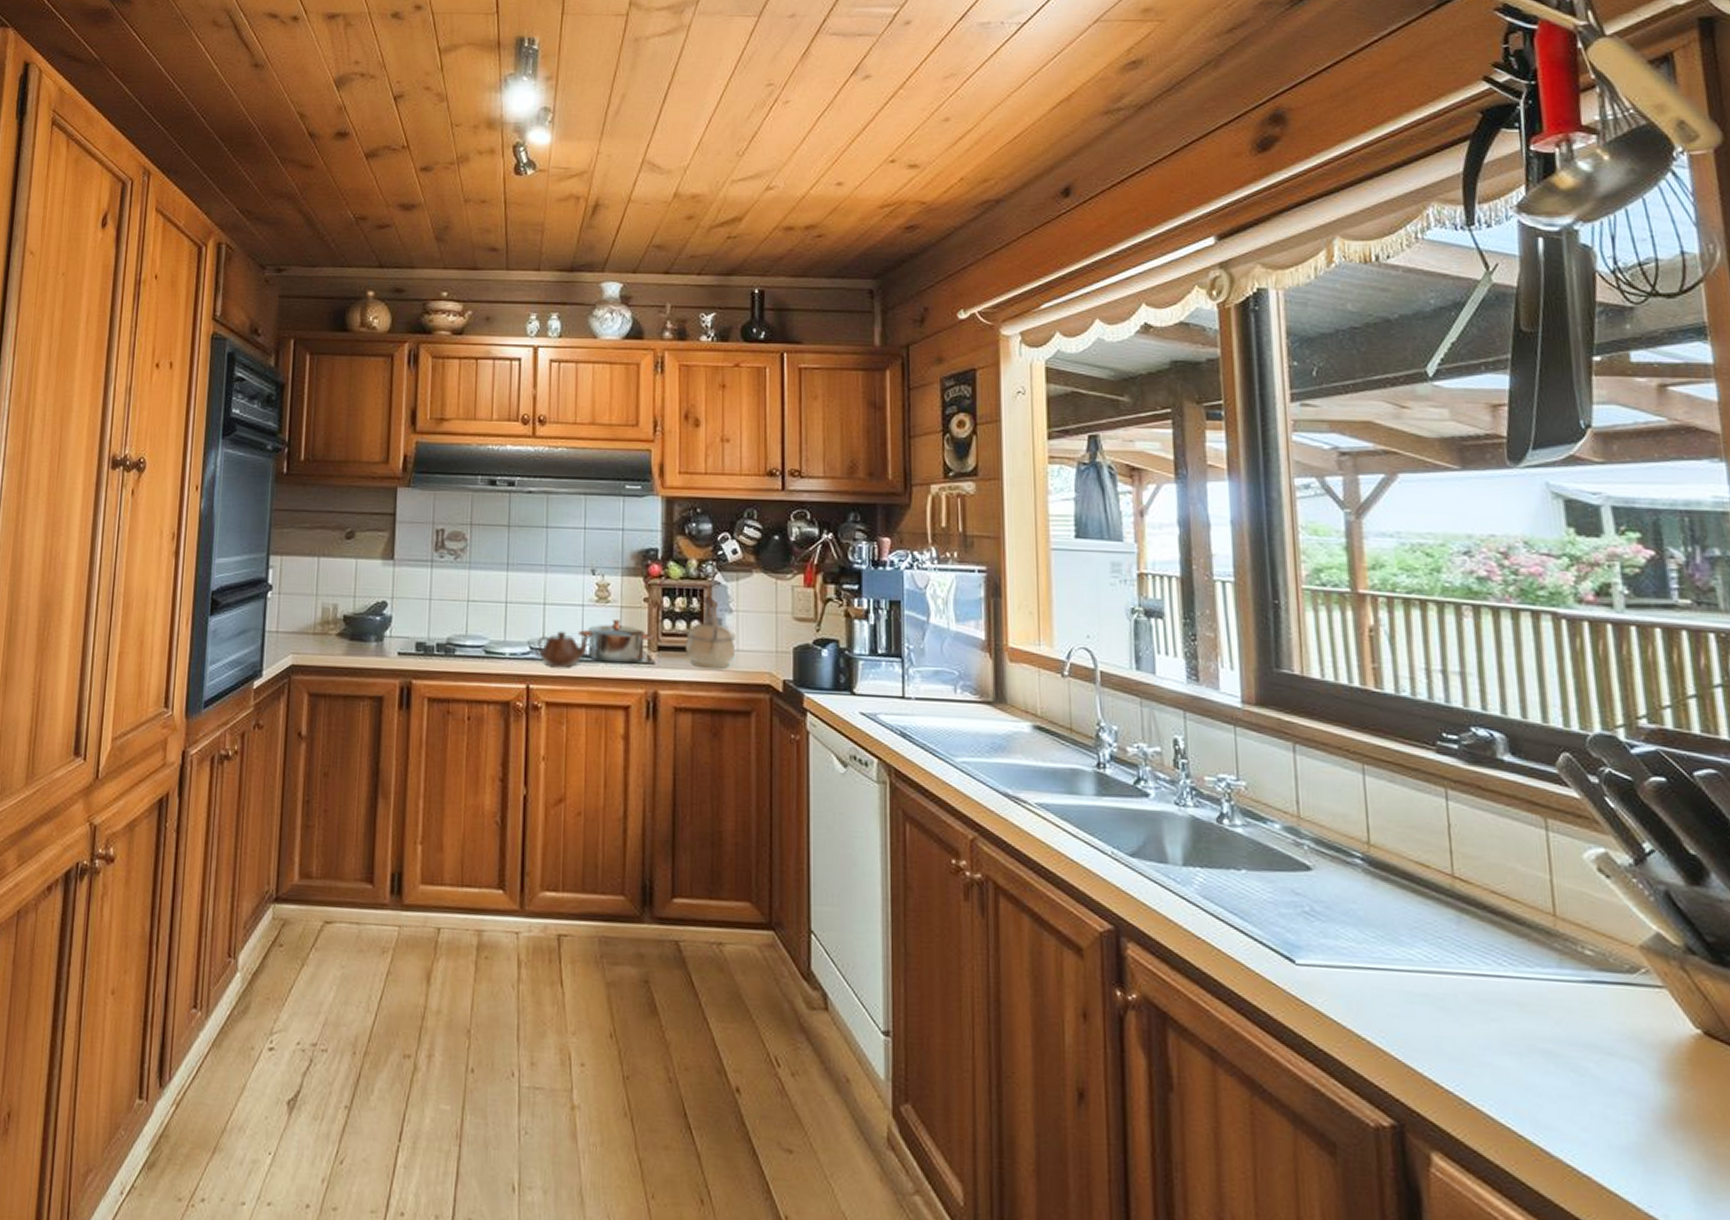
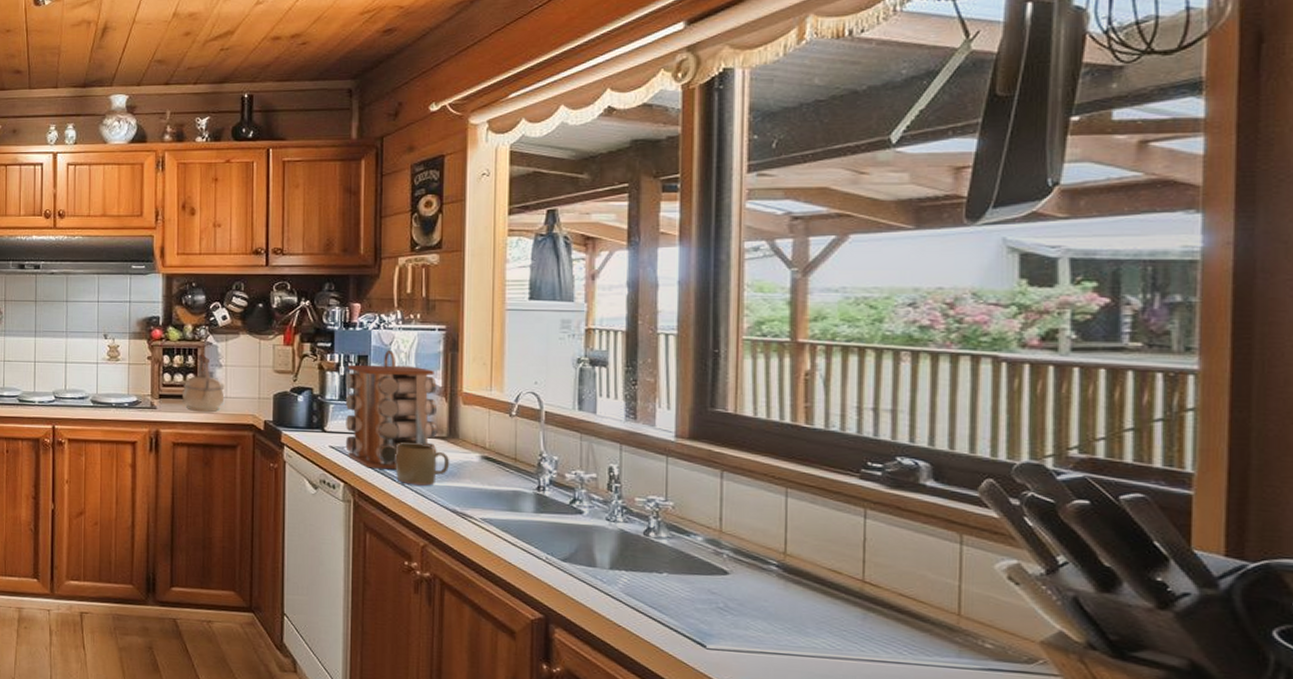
teapot: present [536,631,592,668] -> none [59,383,105,413]
cooking pot: present [577,619,655,664] -> none [93,374,157,409]
spice rack: none [876,595,983,744] -> present [345,351,438,471]
mug: none [935,707,999,763] -> present [395,442,450,486]

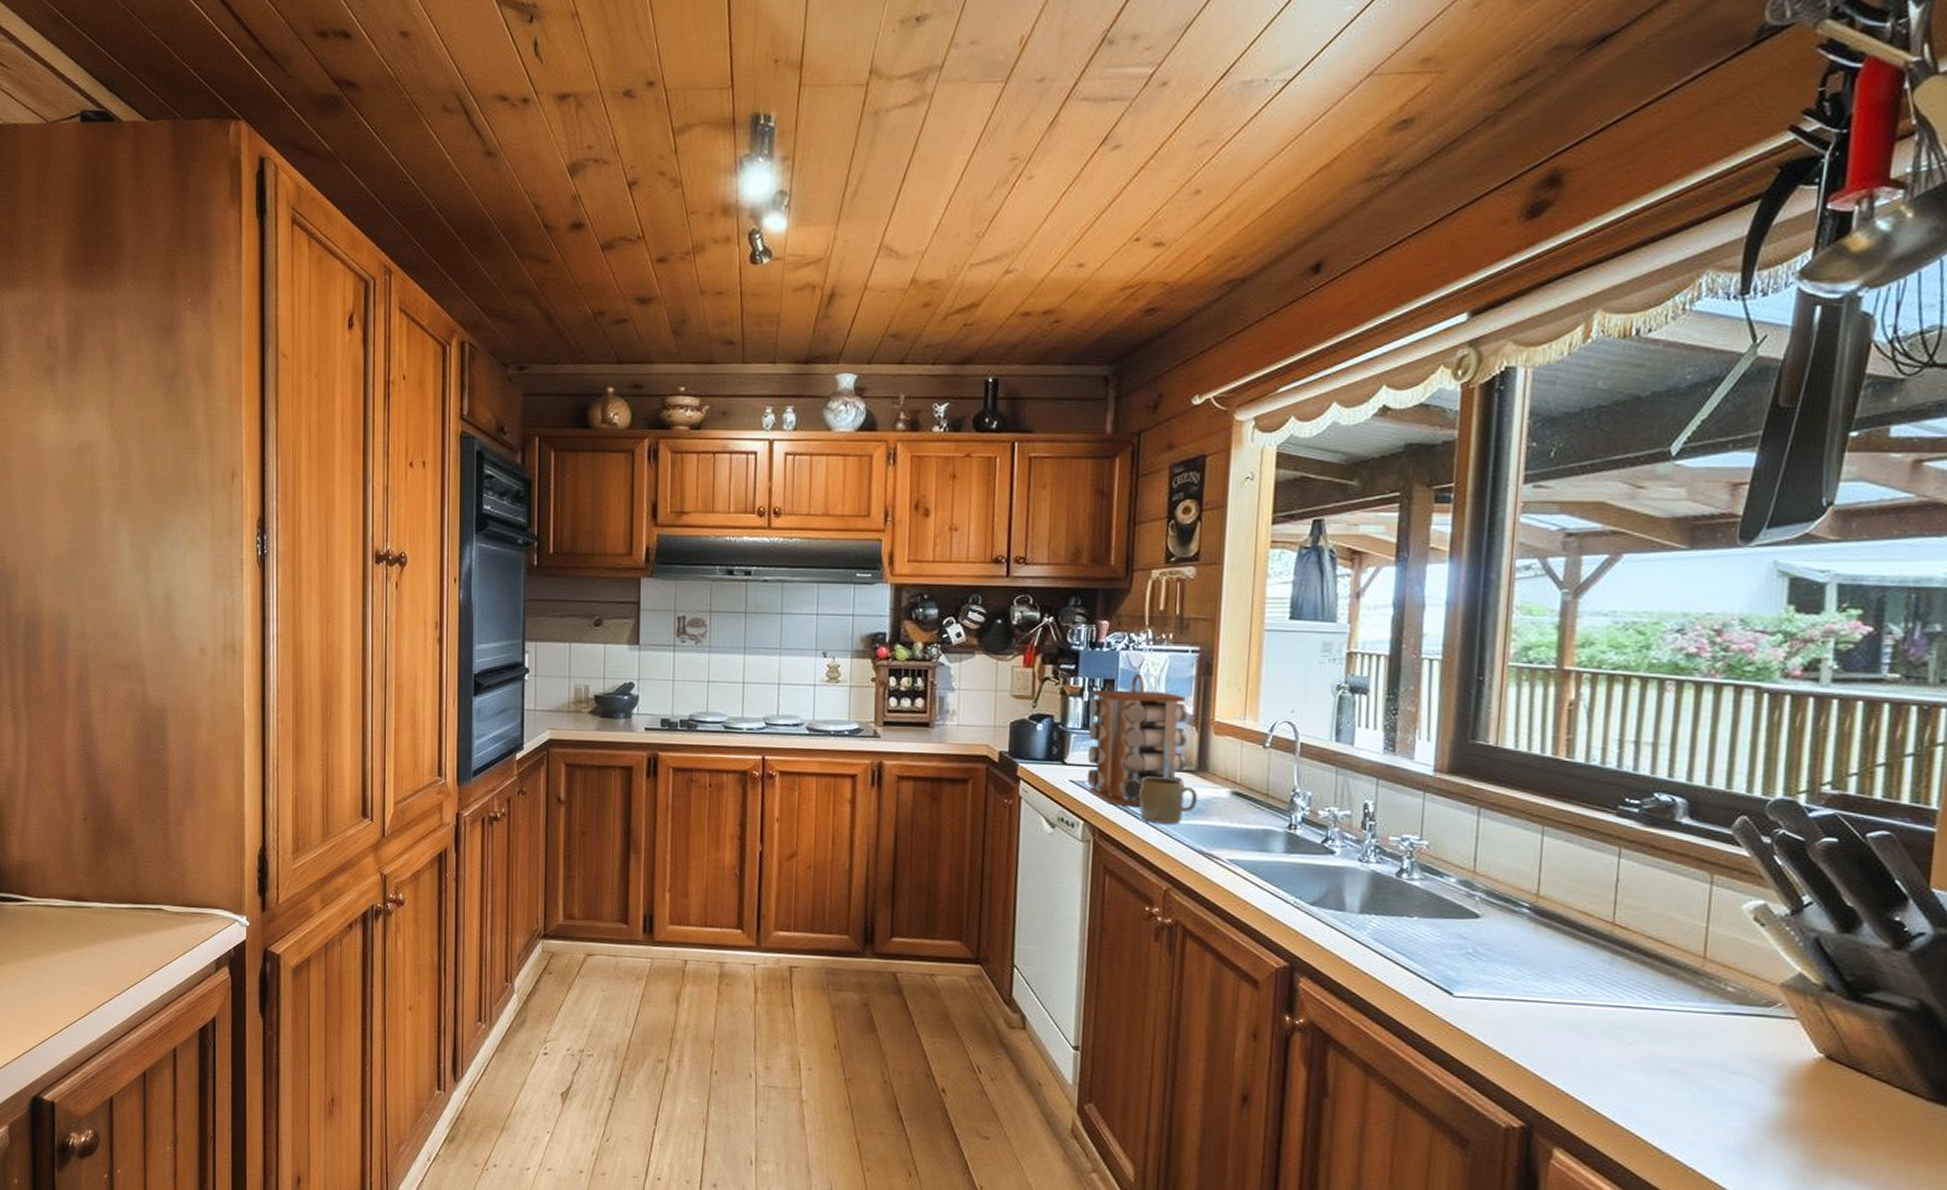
kettle: present [181,354,225,413] -> none [908,676,957,742]

